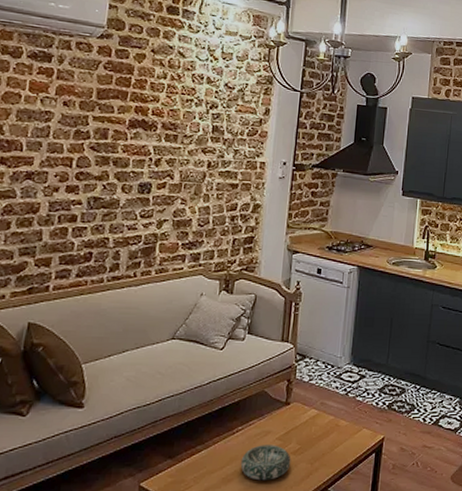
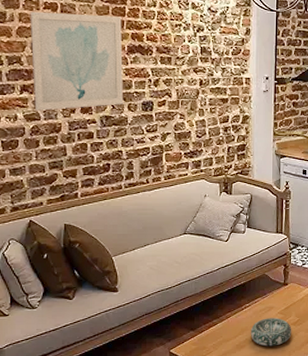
wall art: none [10,75,126,188] -> present [30,11,124,111]

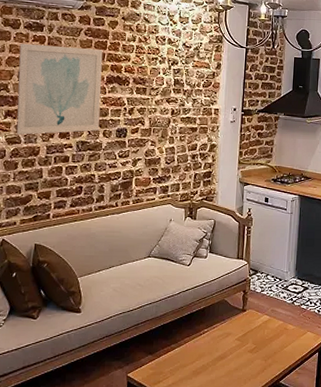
decorative bowl: present [250,318,292,346] -> none [207,344,249,374]

